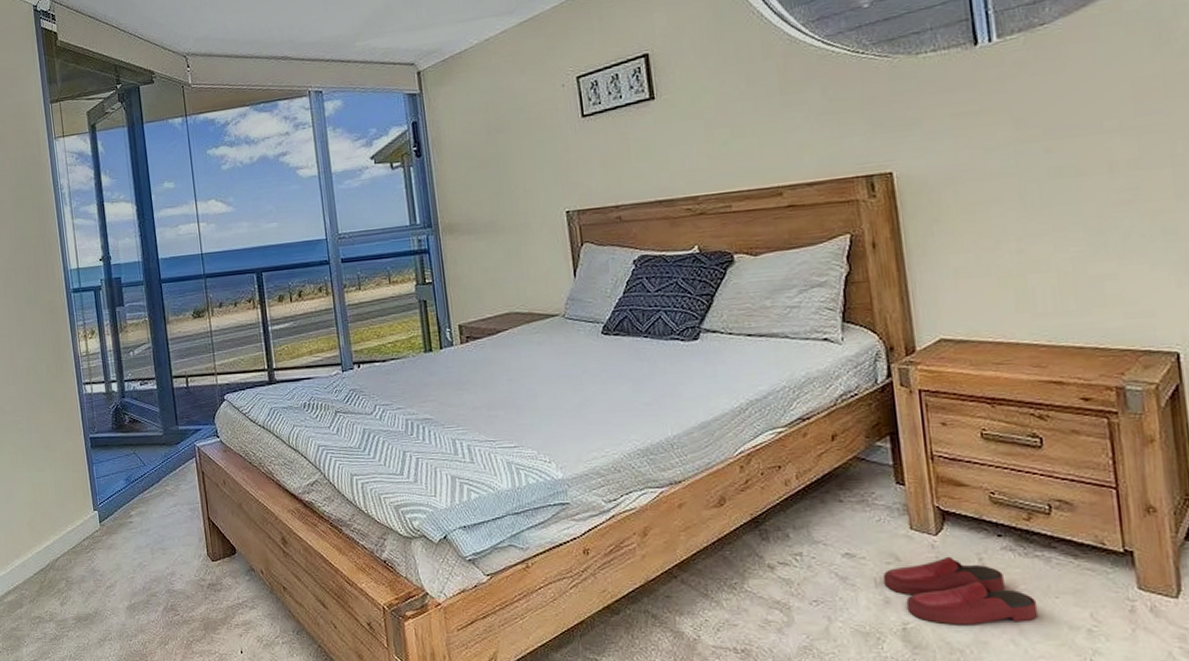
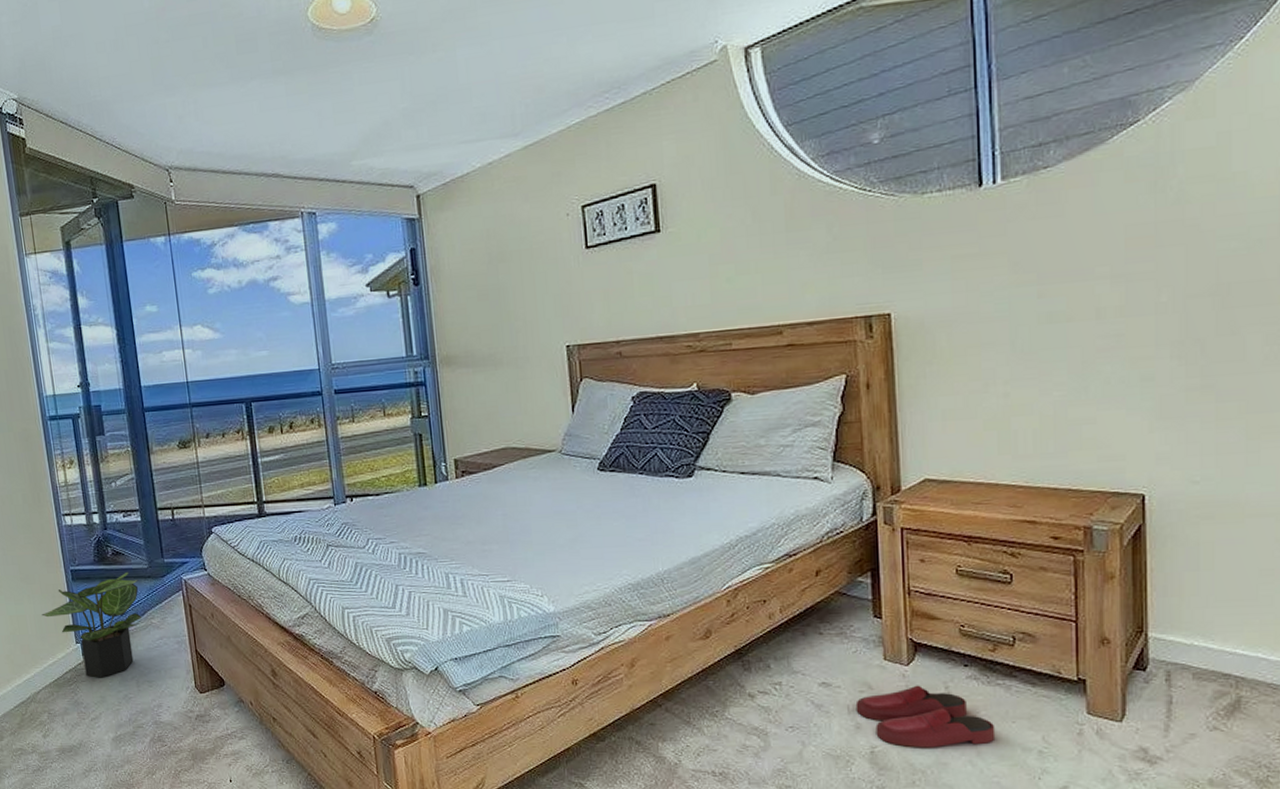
potted plant: none [61,439,157,545] -> present [41,571,142,678]

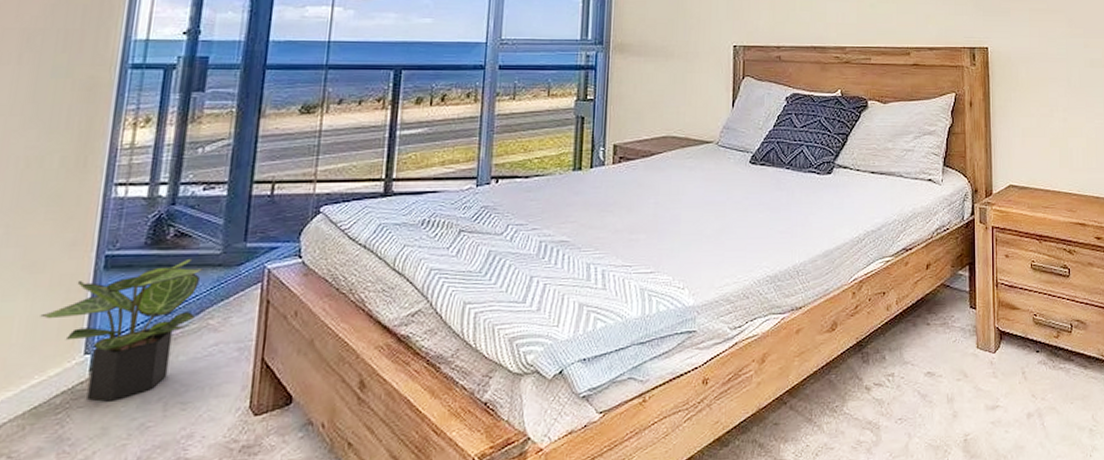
slippers: present [855,685,996,748] -> none [953,371,1059,434]

